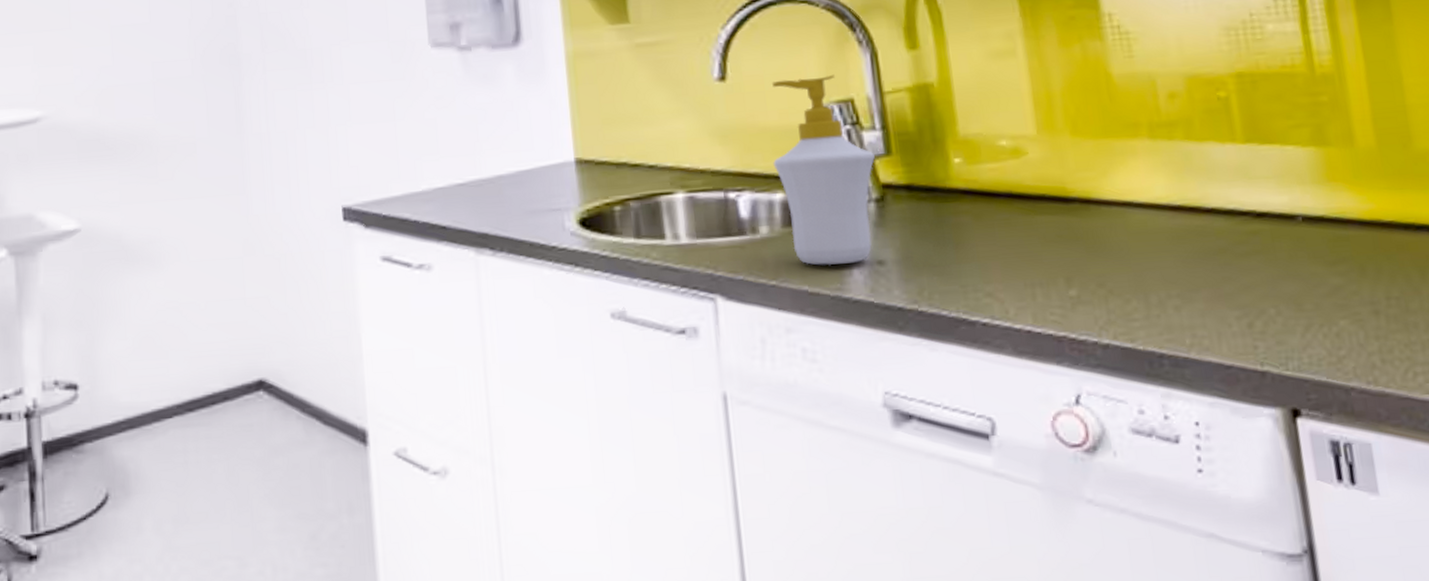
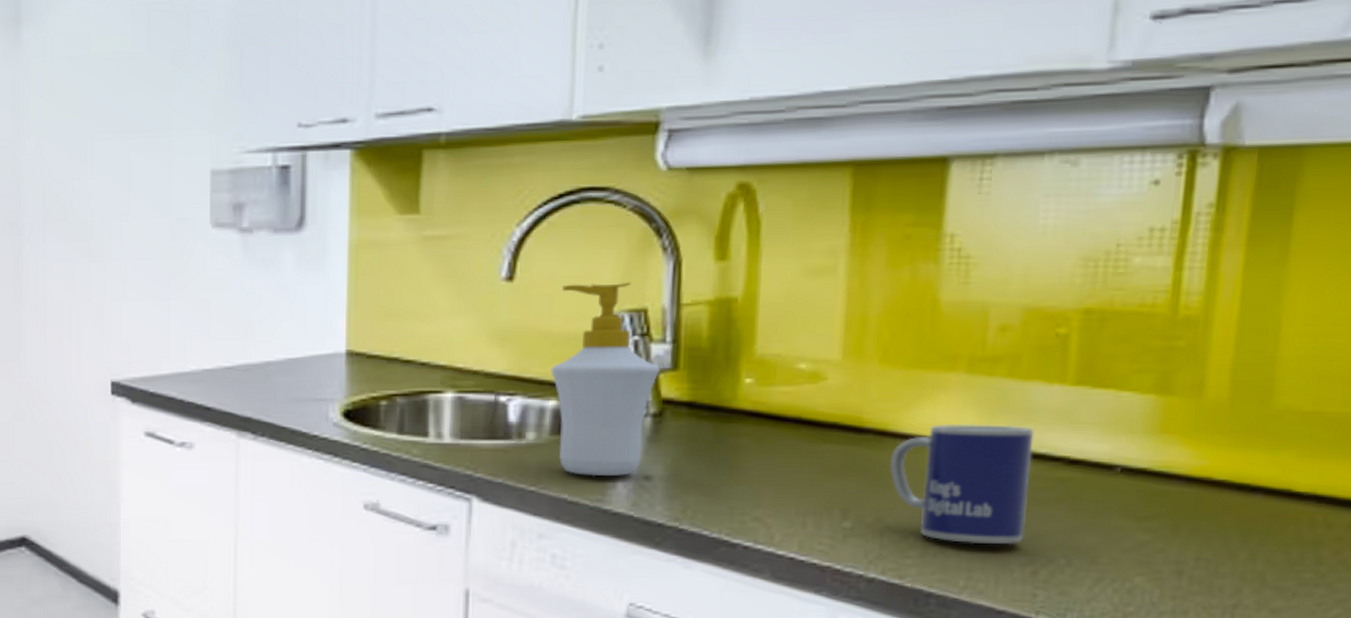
mug: none [1099,184,1233,302] -> present [890,425,1034,545]

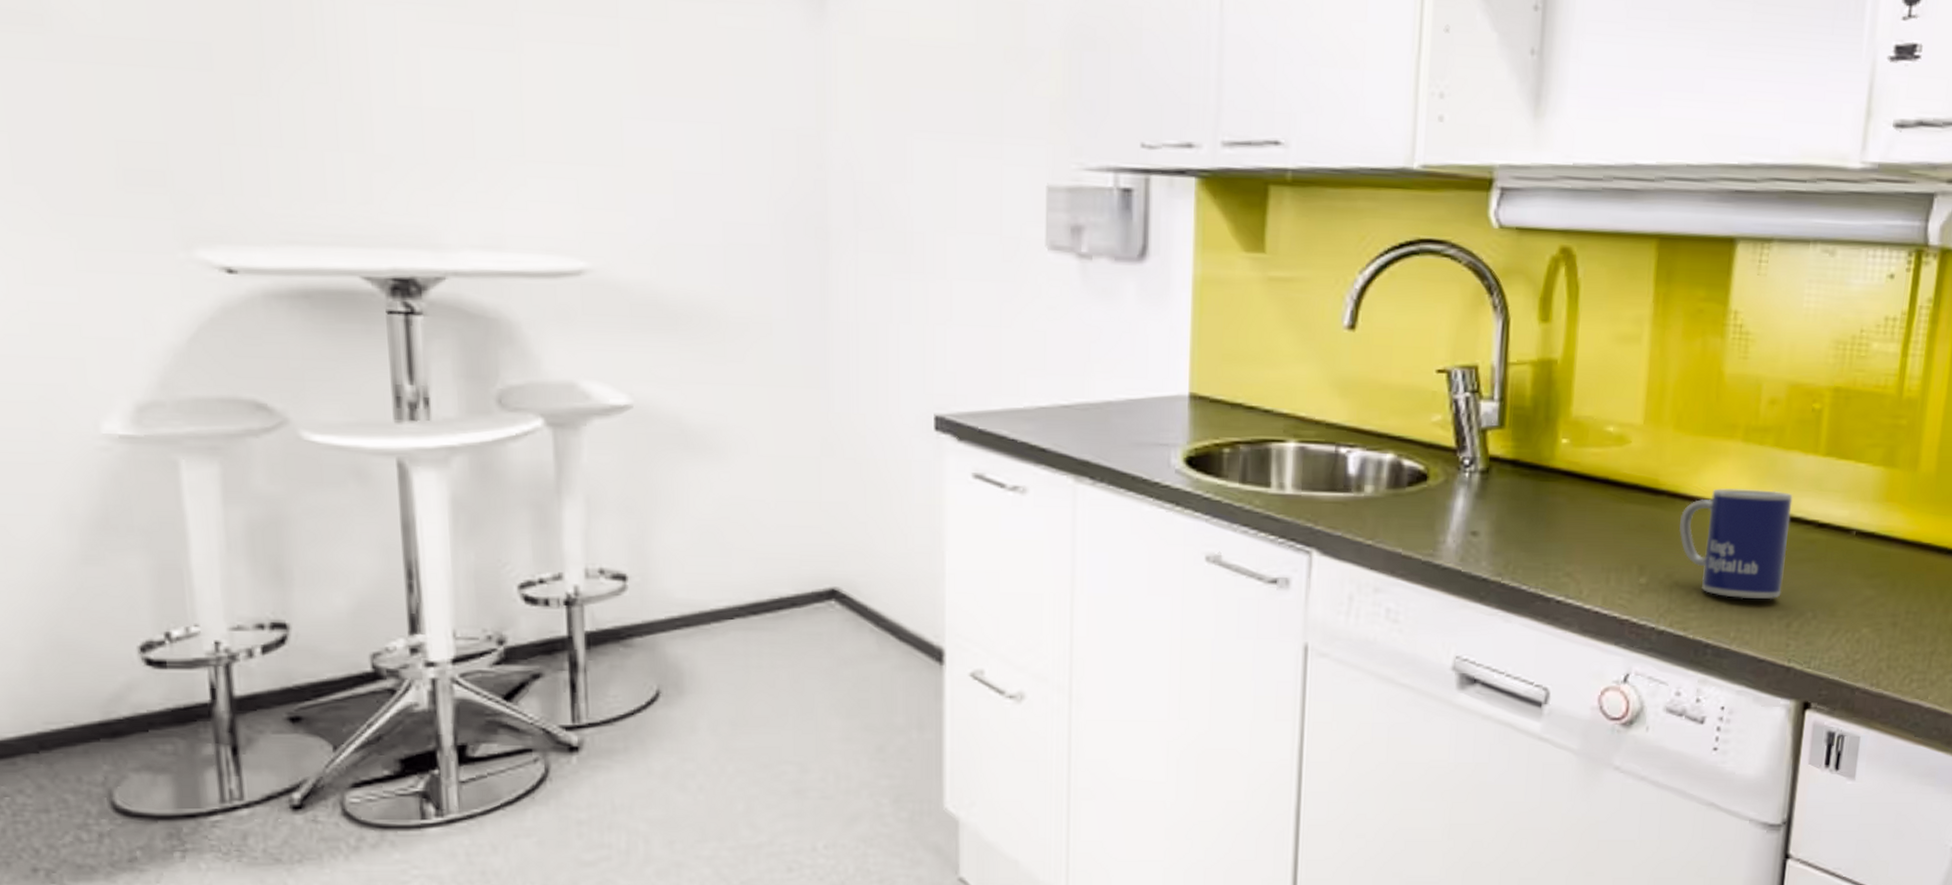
soap bottle: present [551,282,660,477] -> none [1388,336,1488,532]

